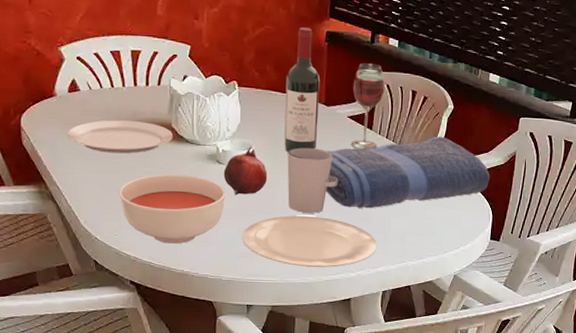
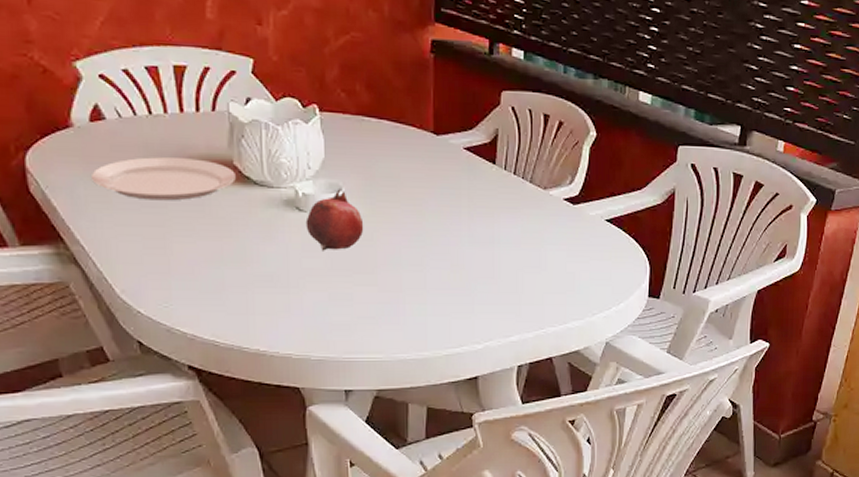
bowl: present [119,174,225,244] -> none [166,226,310,316]
plate: present [242,216,377,267] -> none [335,275,508,338]
wine bottle: present [284,27,320,152] -> none [382,35,426,194]
cup: present [287,147,339,213] -> none [388,188,456,271]
towel: present [325,136,491,209] -> none [439,170,645,263]
wineglass: present [352,62,385,150] -> none [468,79,509,190]

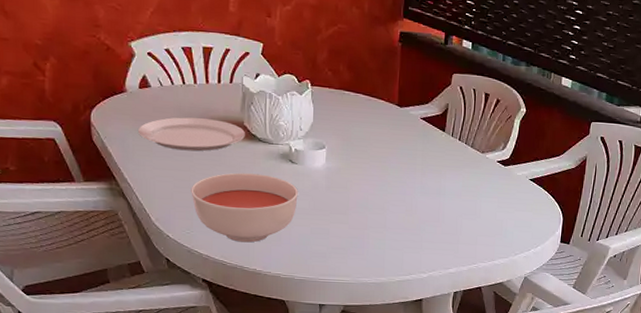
bowl: none [166,226,310,316] -> present [191,172,298,243]
fruit: present [305,189,364,251] -> none [296,147,341,195]

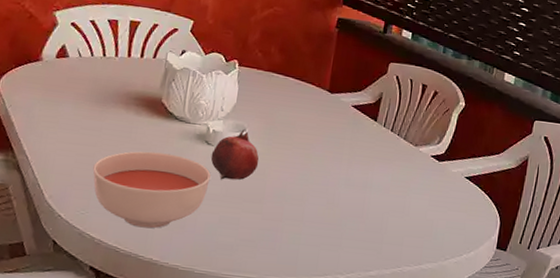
plate: present [139,117,246,152] -> none [47,89,163,127]
fruit: none [296,147,341,195] -> present [210,129,259,180]

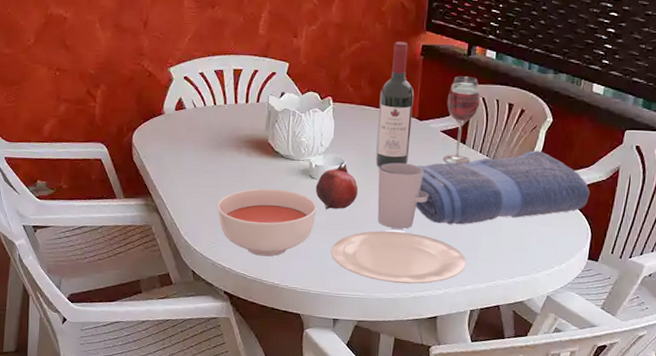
plate: none [223,206,372,267] -> present [331,231,466,284]
cup: none [278,133,336,206] -> present [377,162,429,229]
wine bottle: none [280,12,326,137] -> present [375,42,414,167]
towel: none [320,133,500,206] -> present [415,150,591,225]
wineglass: none [353,52,395,142] -> present [444,75,480,165]

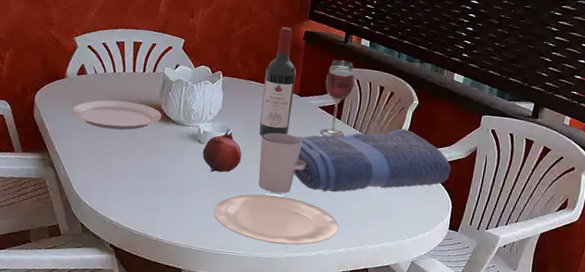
plate: none [173,136,270,169] -> present [72,100,162,130]
bowl: present [217,188,317,257] -> none [109,149,203,213]

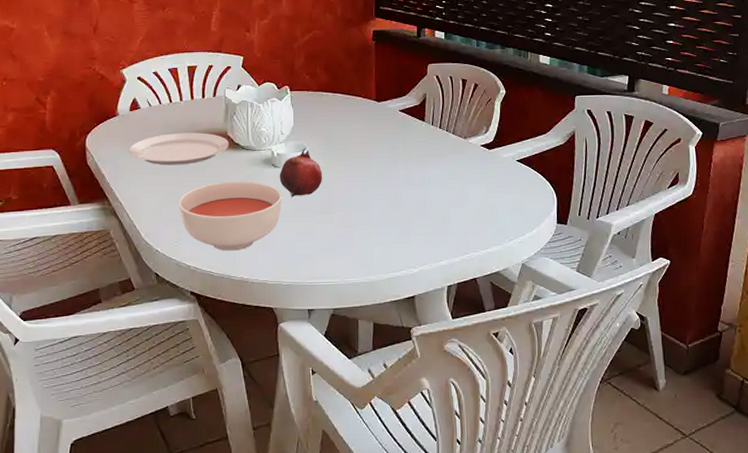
bowl: none [109,149,203,213] -> present [178,181,282,251]
plate: present [214,194,338,245] -> none [300,213,438,265]
cup: present [258,132,306,194] -> none [341,144,394,210]
wine bottle: present [259,27,296,136] -> none [336,29,371,150]
towel: present [293,128,451,193] -> none [380,122,551,201]
wineglass: present [321,59,355,138] -> none [402,56,434,142]

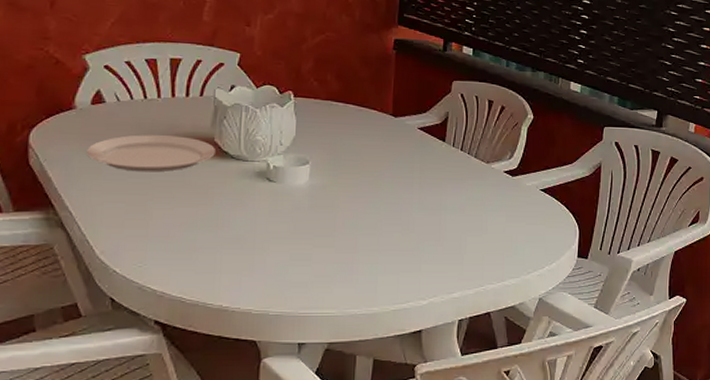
bowl: present [178,181,282,251] -> none [146,194,276,274]
fruit: present [279,148,323,198] -> none [274,162,326,217]

